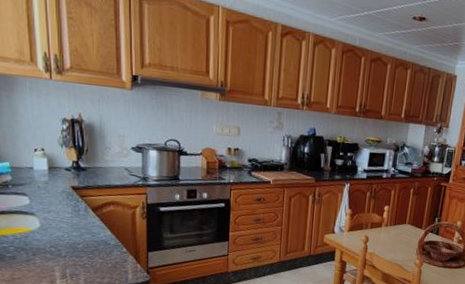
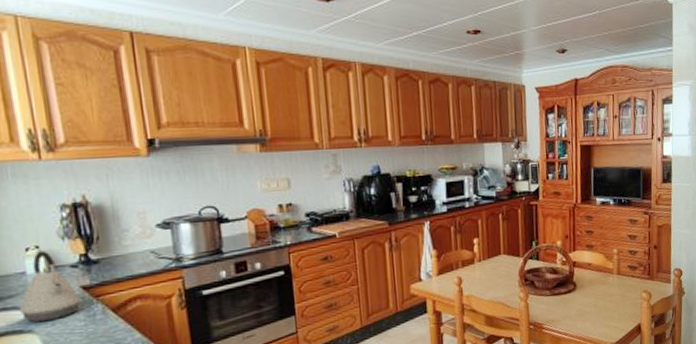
kettle: none [27,153,70,209] -> present [20,251,81,322]

